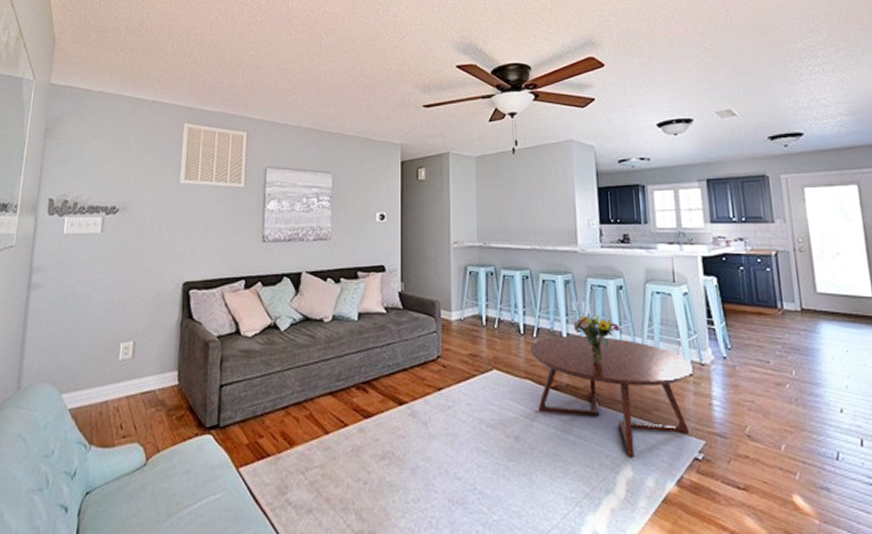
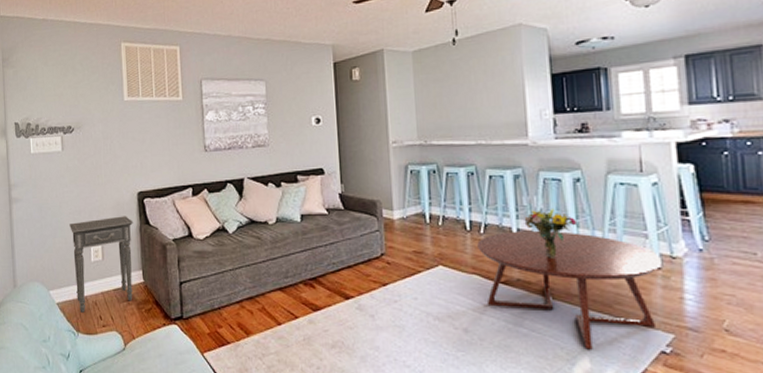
side table: none [95,308,175,420] -> present [69,216,134,313]

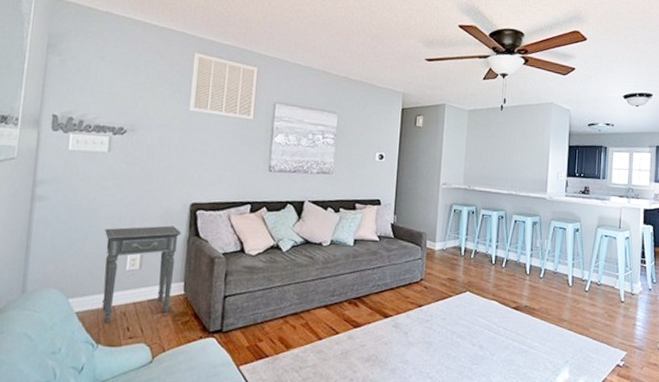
coffee table: present [477,230,661,350] -> none [499,266,625,363]
bouquet: present [524,208,576,258] -> none [536,250,572,290]

